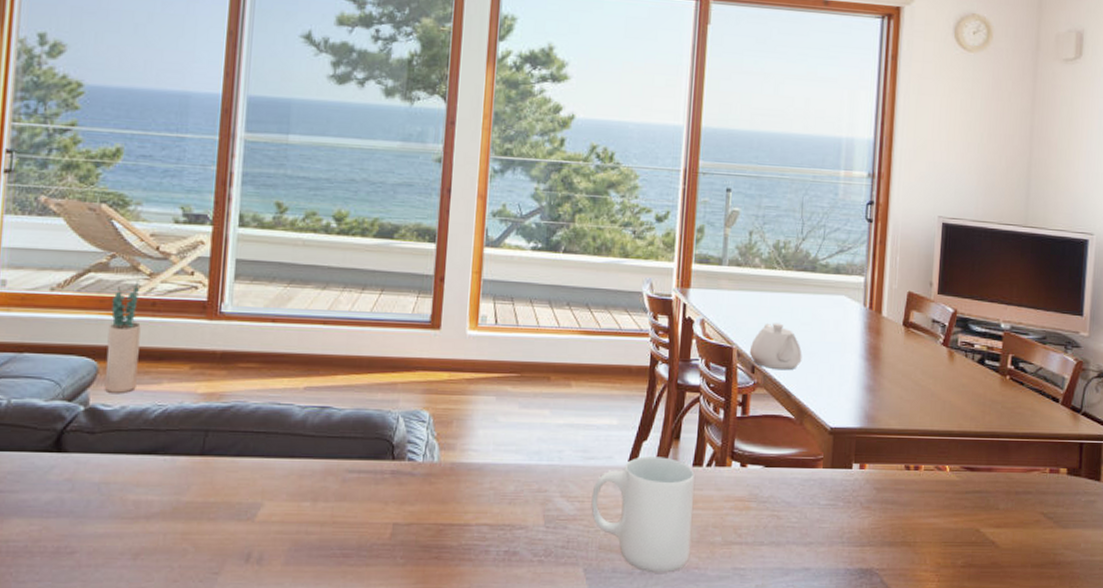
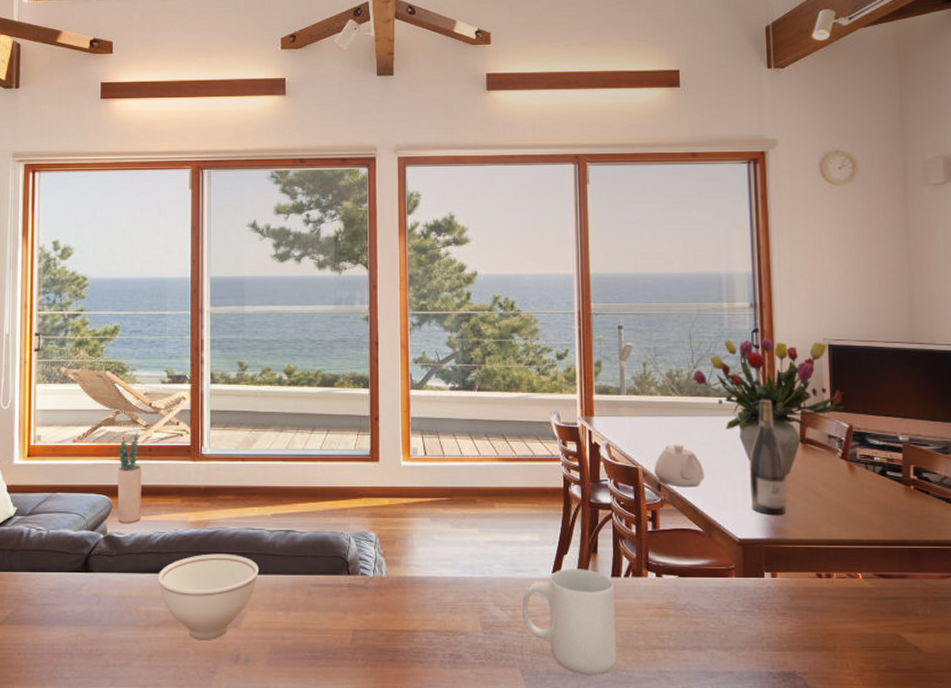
bowl: none [152,432,285,534] -> present [157,553,260,639]
flower arrangement: none [800,211,953,360] -> present [692,337,845,475]
wine bottle: none [847,277,887,403] -> present [749,399,787,515]

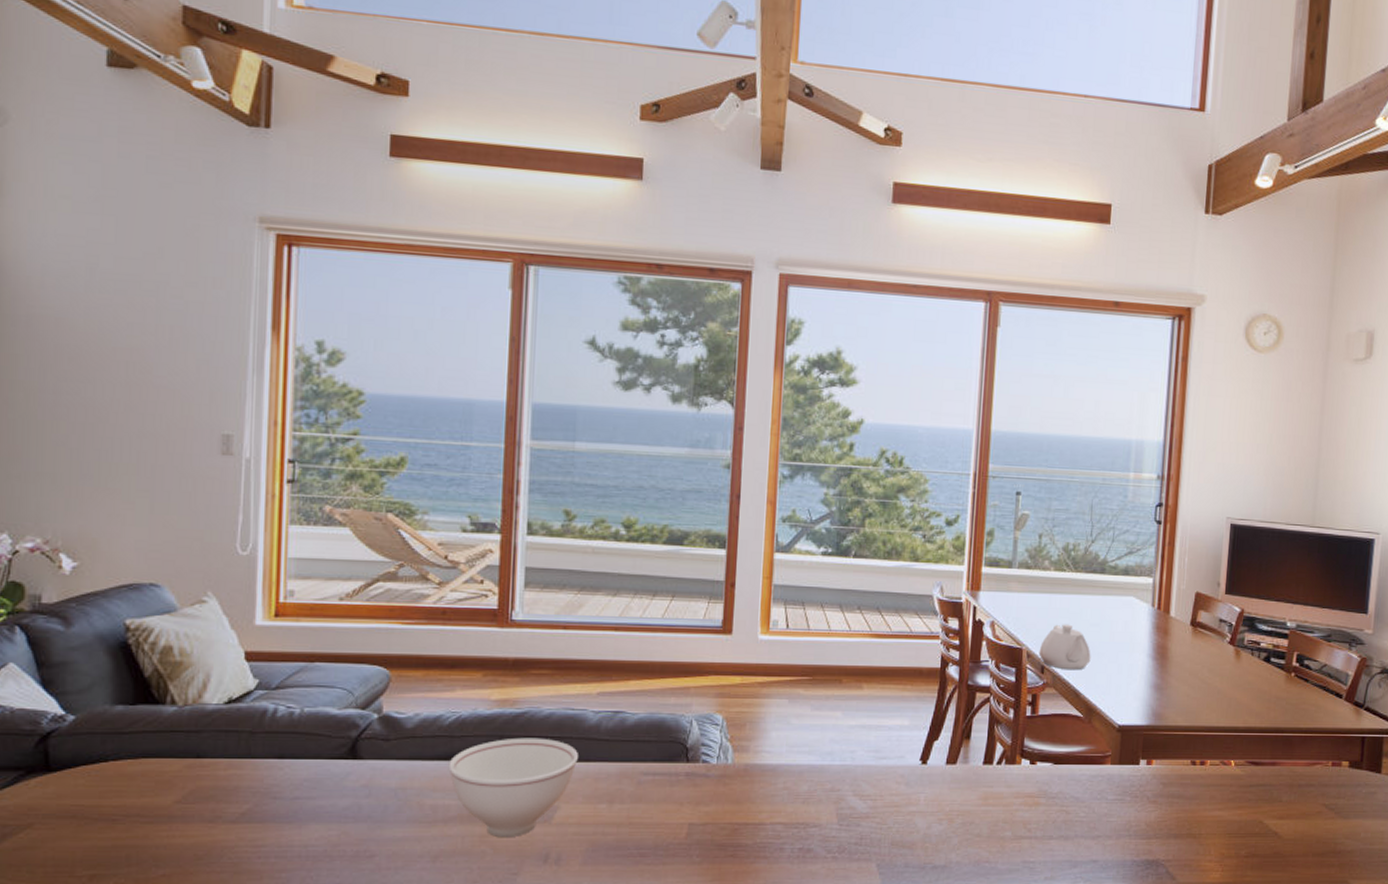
vase: present [117,432,142,523] -> none [397,590,432,701]
cup: present [522,569,617,675] -> none [883,755,986,867]
flower arrangement: present [692,337,845,475] -> none [1089,513,1240,659]
wine bottle: present [749,399,787,515] -> none [1135,578,1174,701]

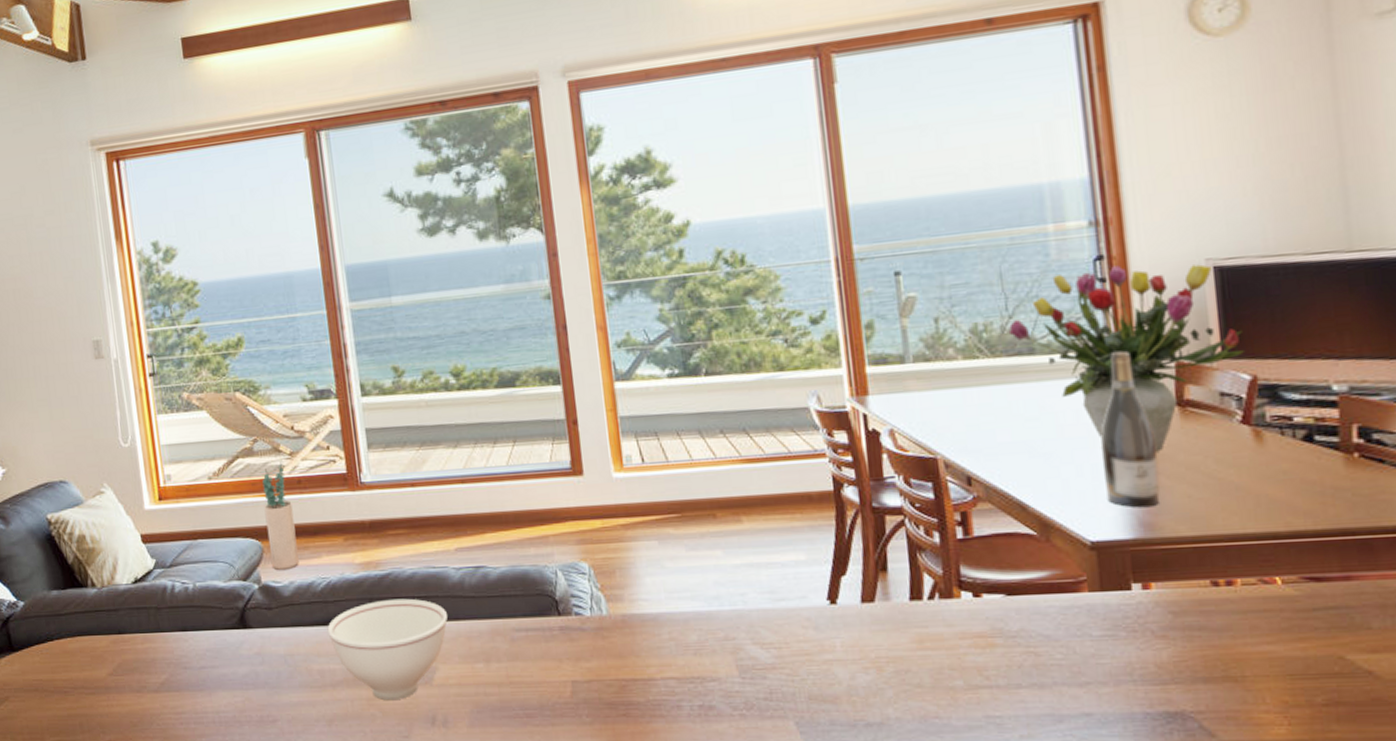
vase: none [397,590,432,701] -> present [262,461,299,570]
teapot: present [1038,624,1091,670] -> none [959,422,1035,479]
flower arrangement: none [1089,513,1240,659] -> present [1008,264,1244,452]
wine bottle: none [1135,578,1174,701] -> present [1100,351,1160,507]

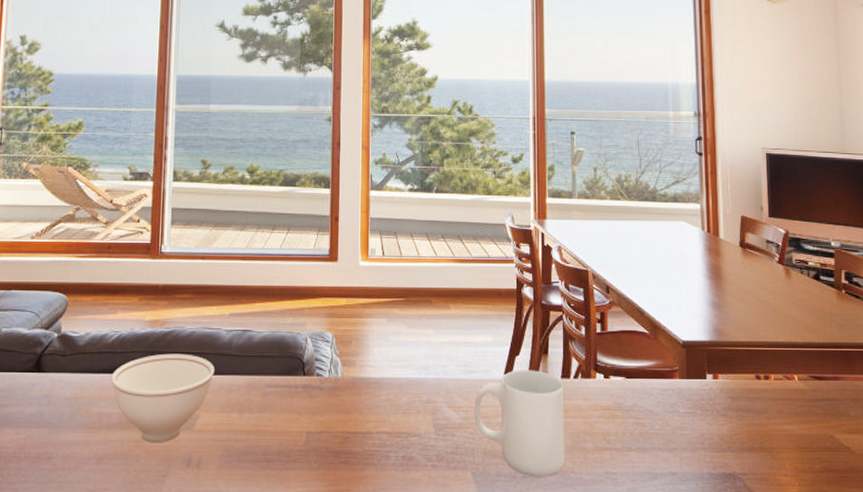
vase: present [262,461,299,570] -> none [72,228,100,322]
cup: none [789,592,926,724] -> present [474,370,566,477]
flower arrangement: present [1008,264,1244,452] -> none [640,145,782,279]
wine bottle: present [1100,351,1160,507] -> none [692,204,728,317]

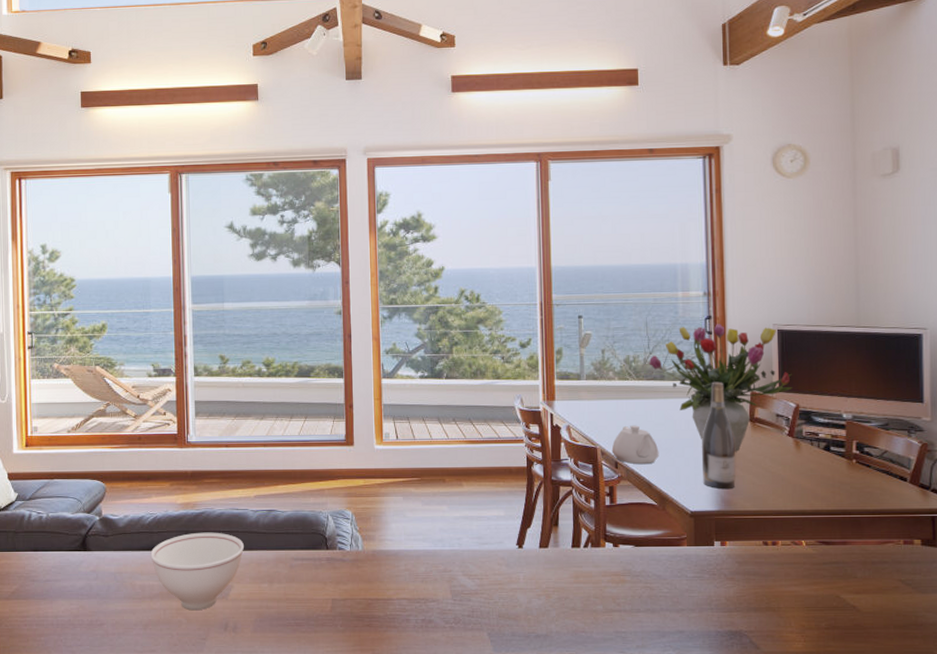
cup: present [474,370,566,477] -> none [488,541,577,636]
teapot: none [603,248,651,290] -> present [611,425,659,465]
flower arrangement: none [640,145,782,279] -> present [648,324,792,452]
wine bottle: none [692,204,728,317] -> present [701,381,736,489]

